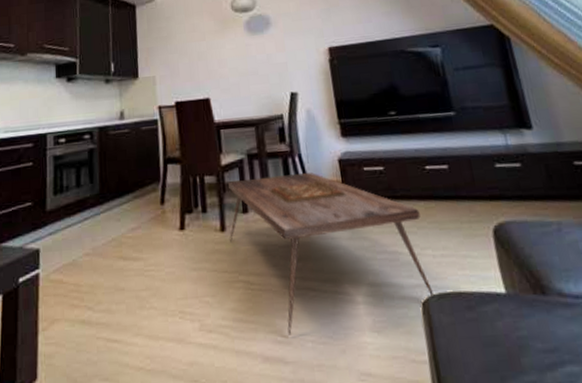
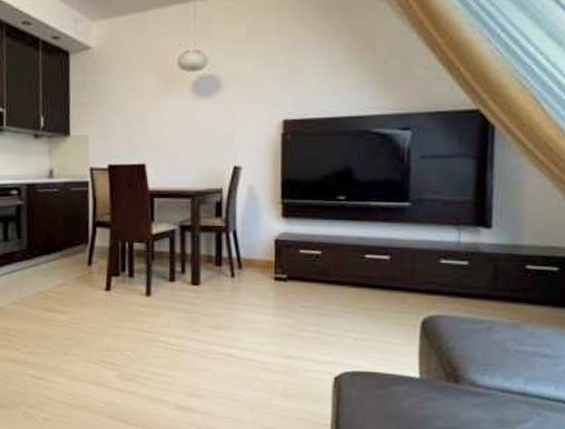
coffee table: present [228,172,435,336] -> none [154,249,350,391]

